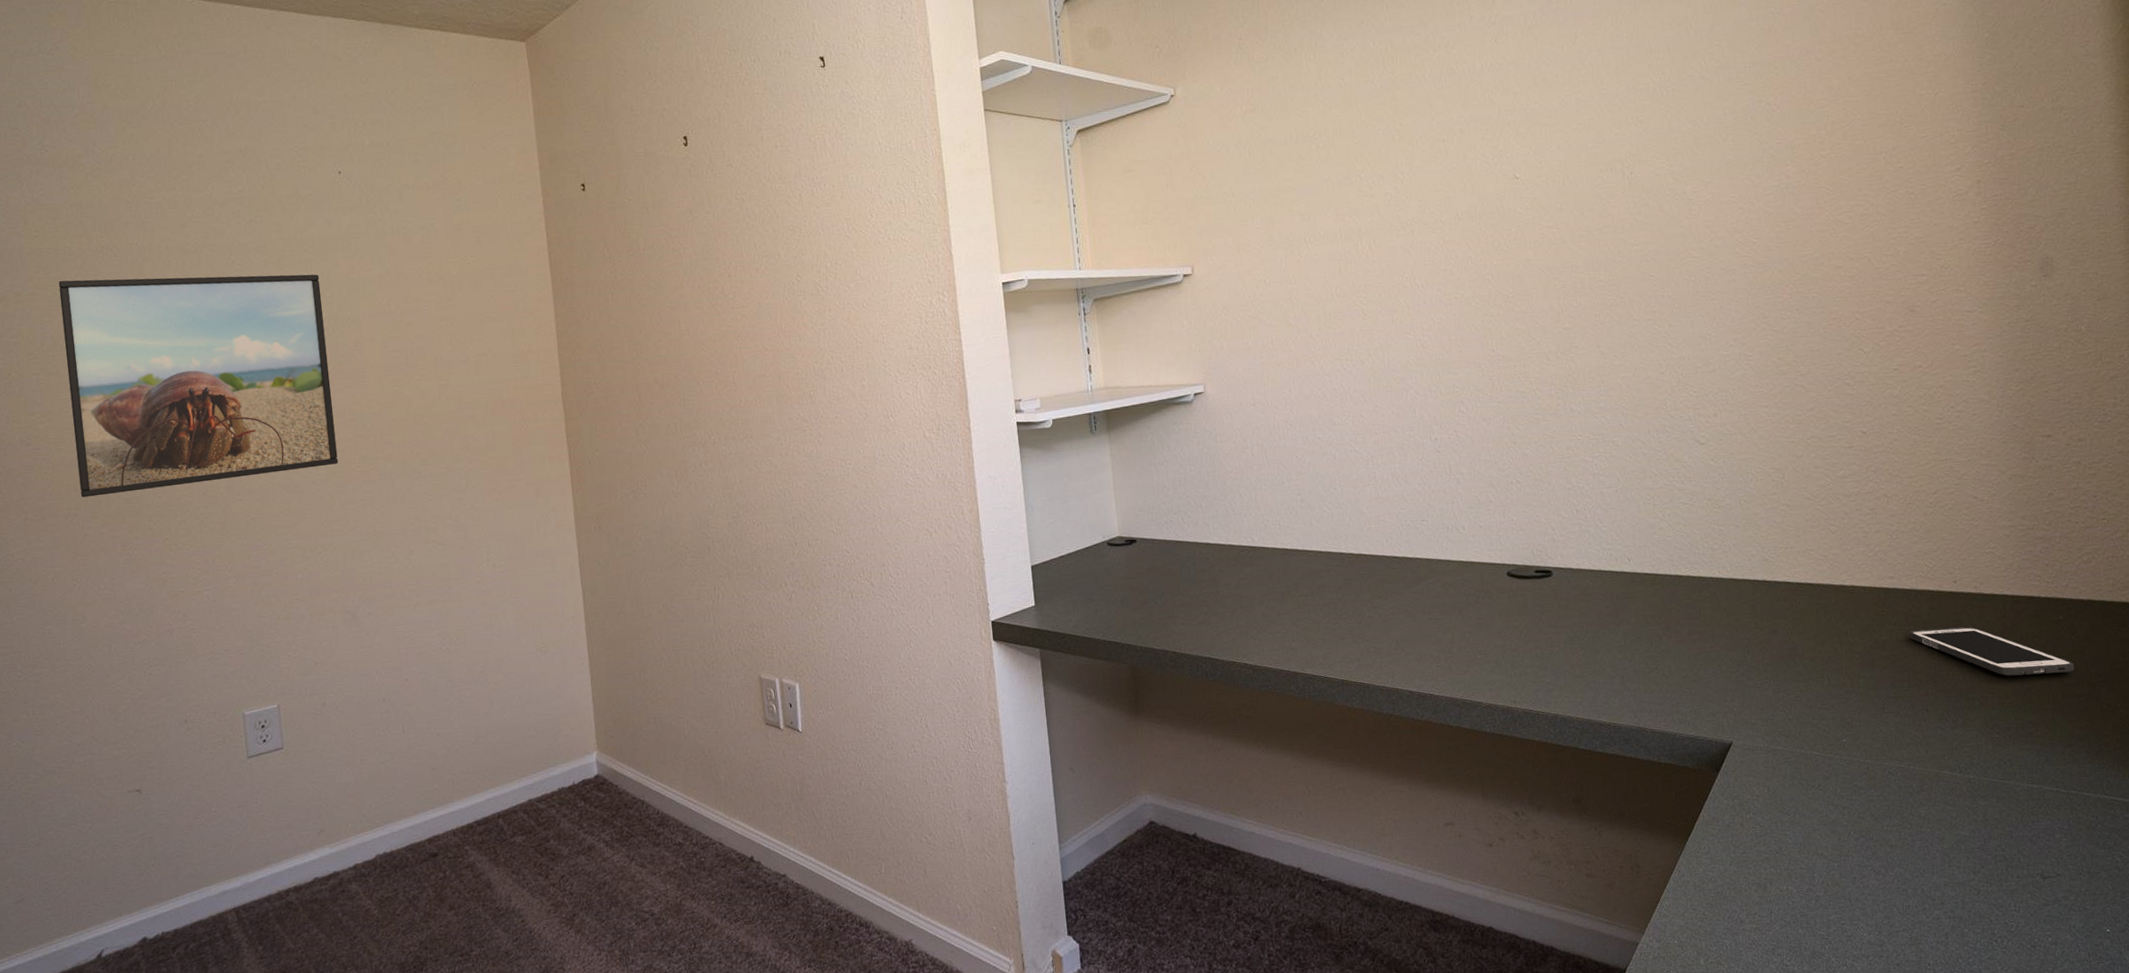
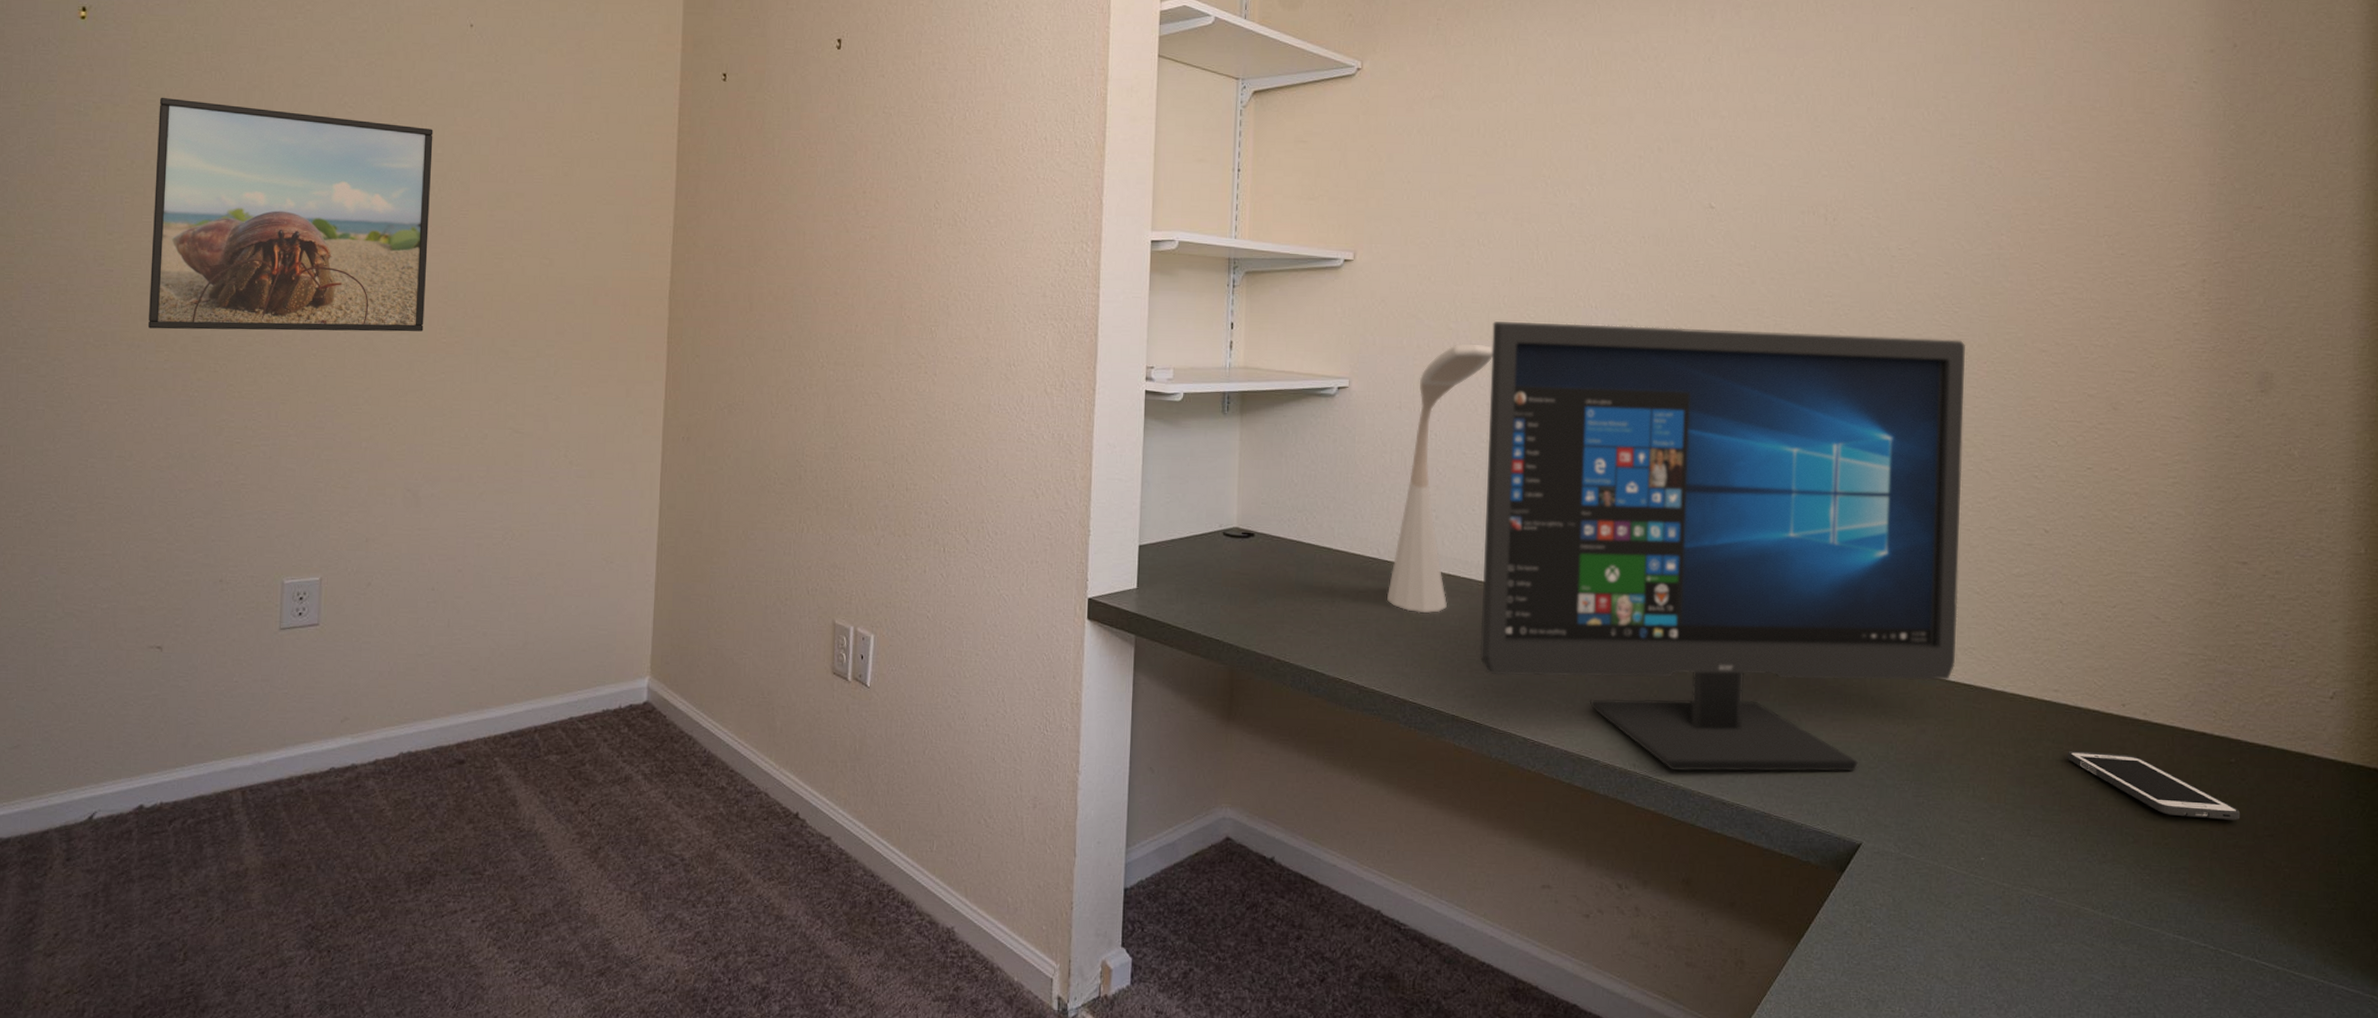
desk lamp: none [1266,334,1333,591] -> present [1387,343,1493,613]
computer monitor: none [1329,268,1797,702] -> present [1479,321,1965,772]

